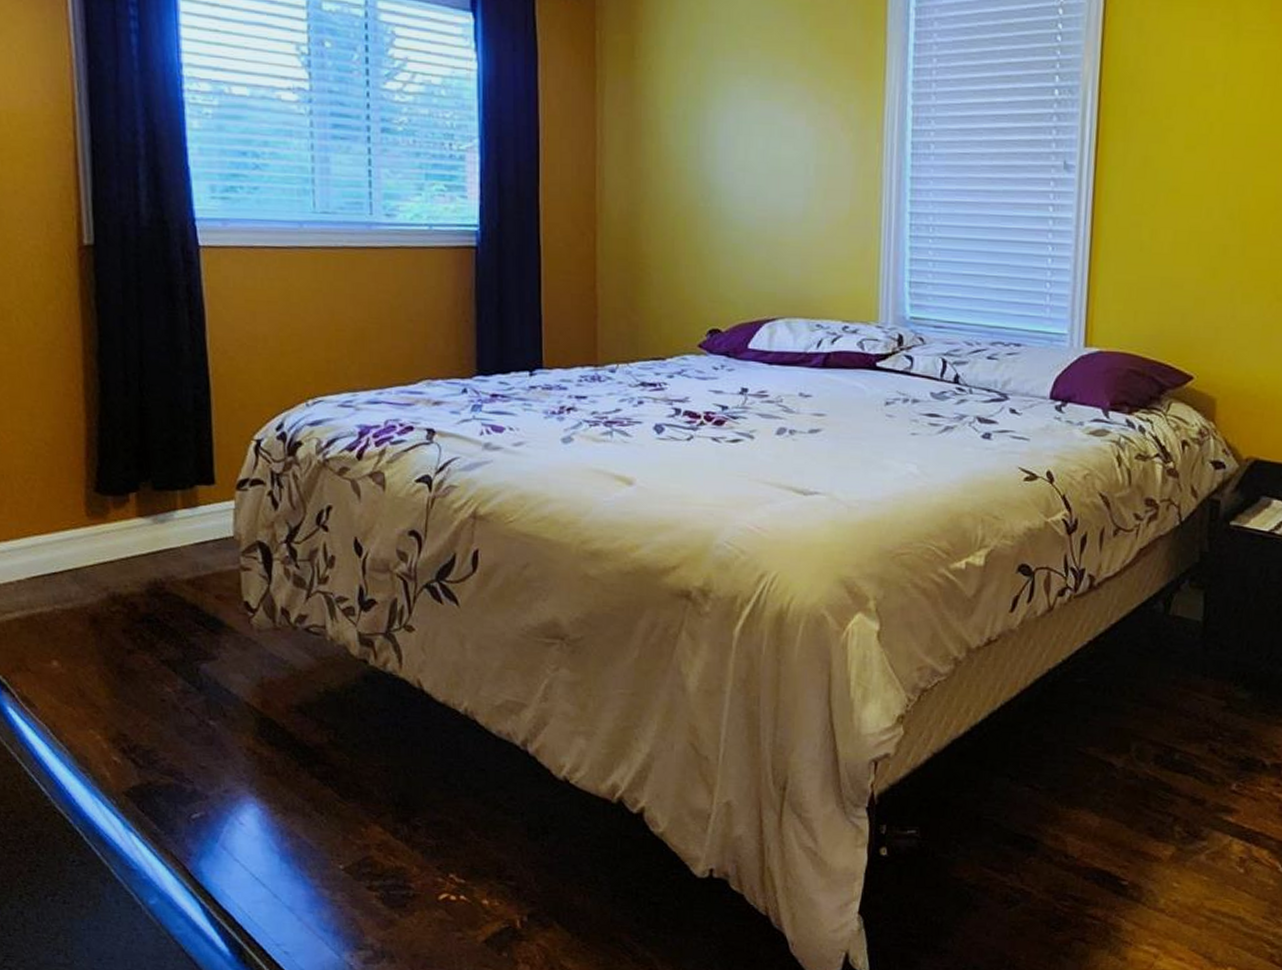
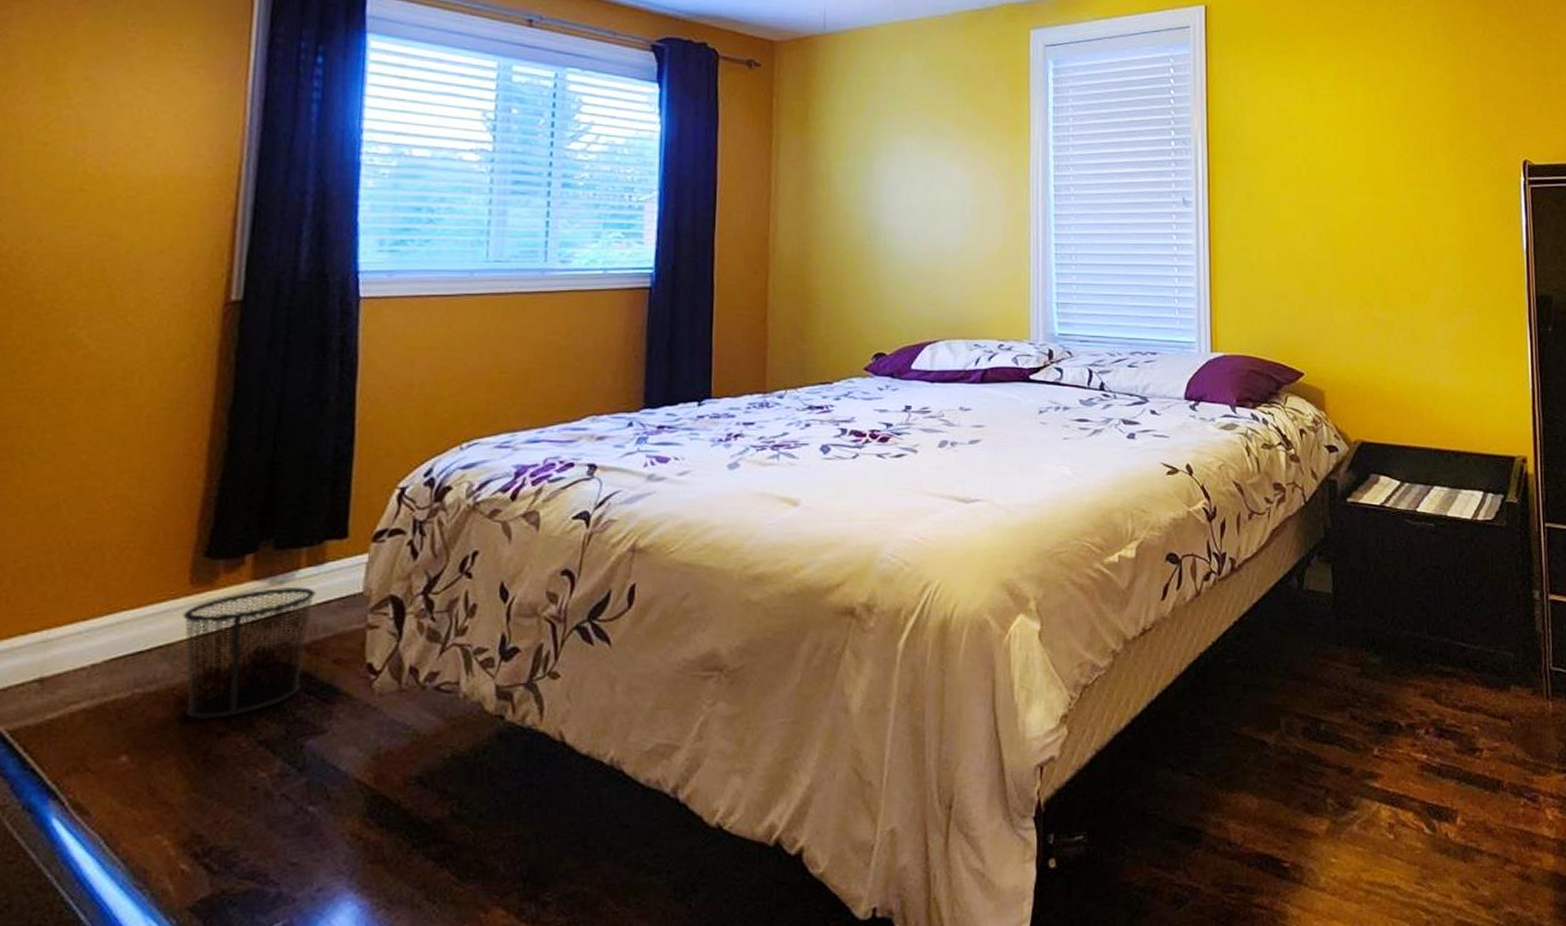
waste bin: none [84,525,193,638] -> present [183,586,316,720]

